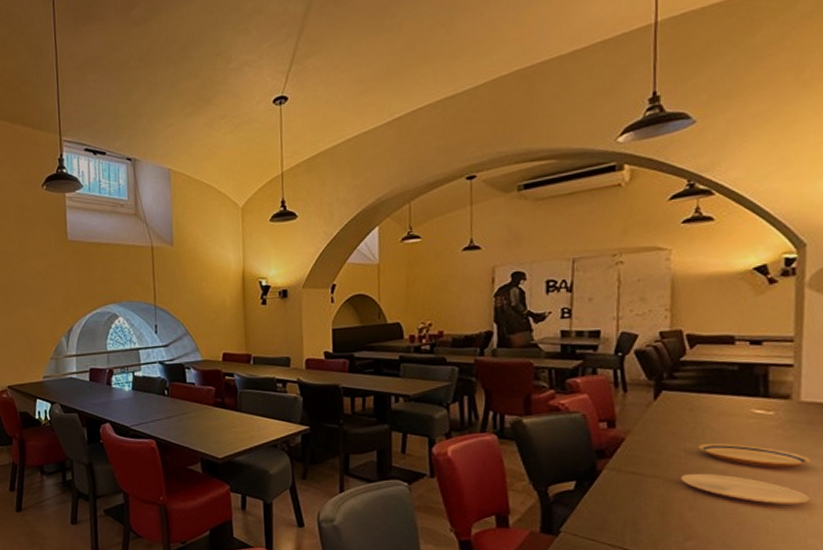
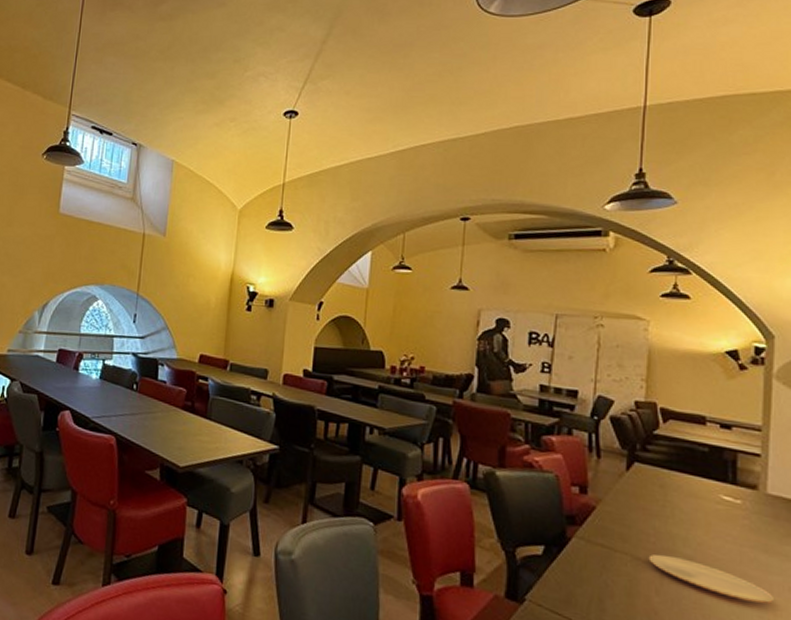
plate: present [699,442,812,468] -> none [668,524,777,563]

